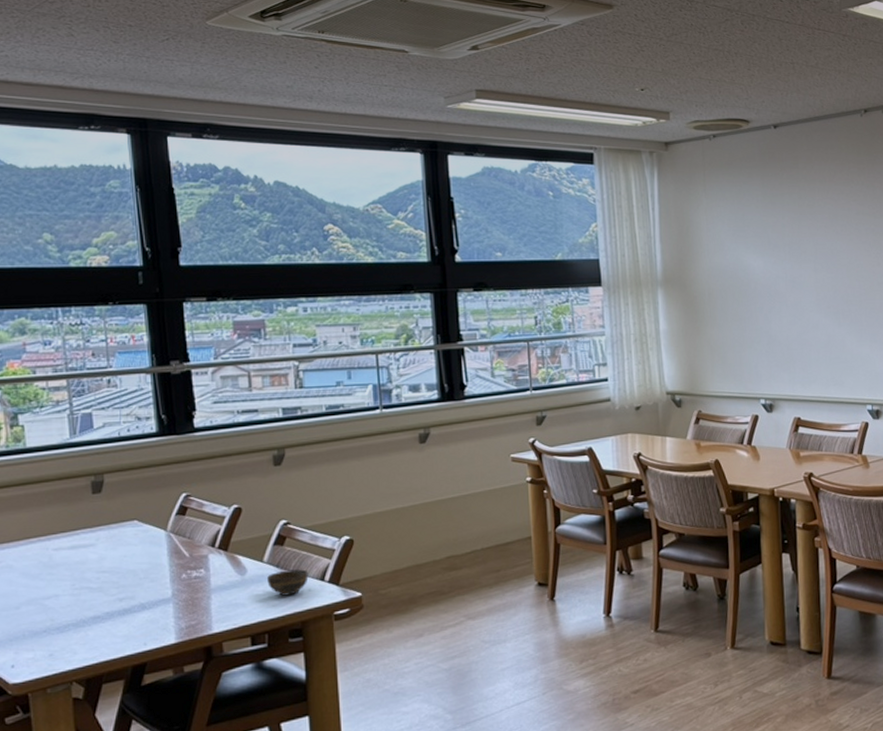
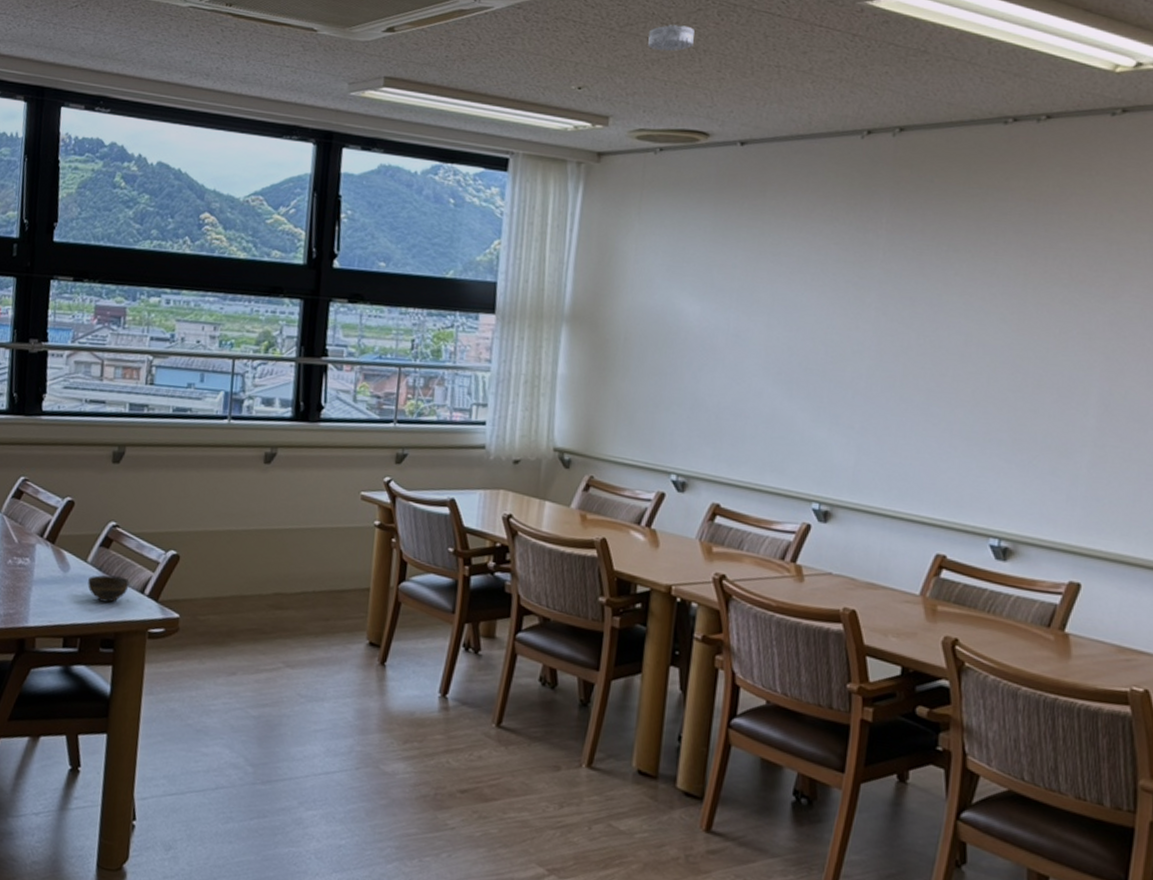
smoke detector: none [691,33,726,55] -> present [648,25,695,52]

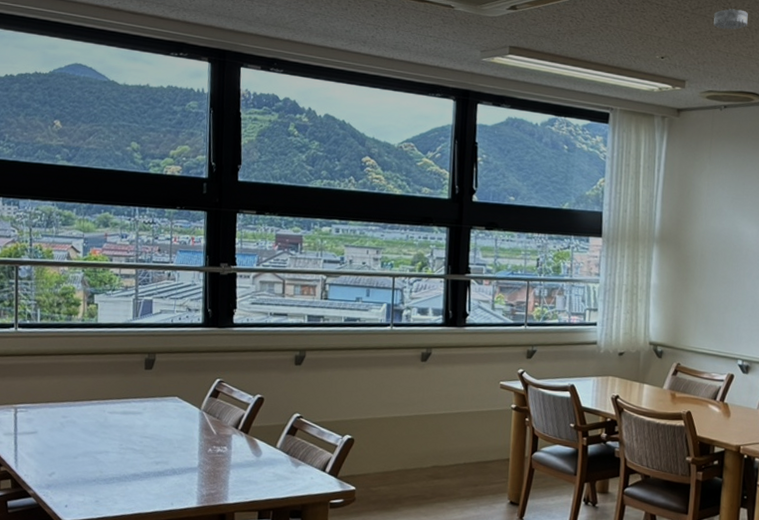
cup: present [88,575,129,603] -> none [277,457,313,480]

